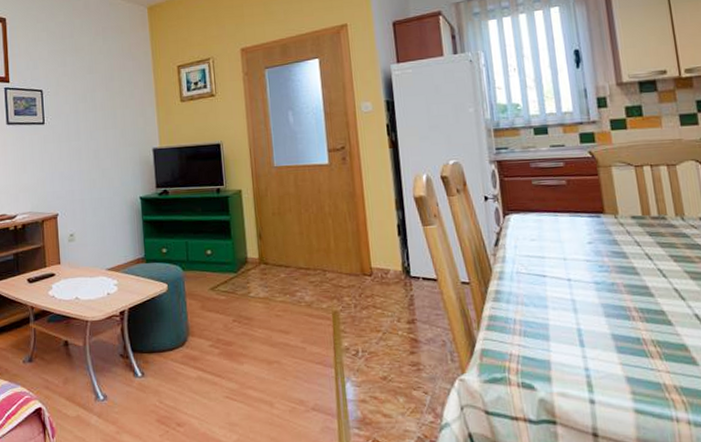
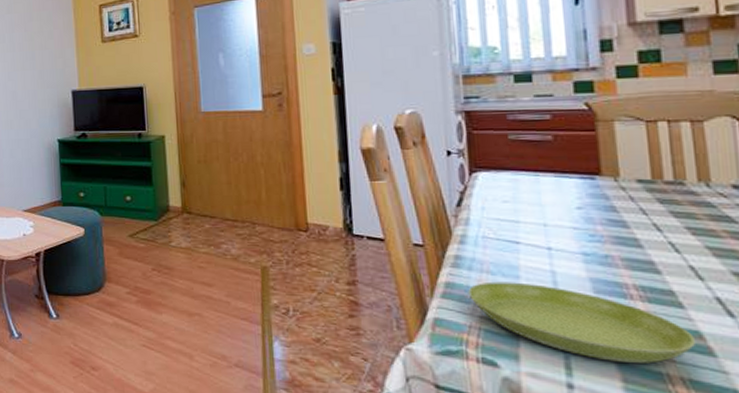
saucer: none [507,311,684,377] -> present [468,281,697,364]

